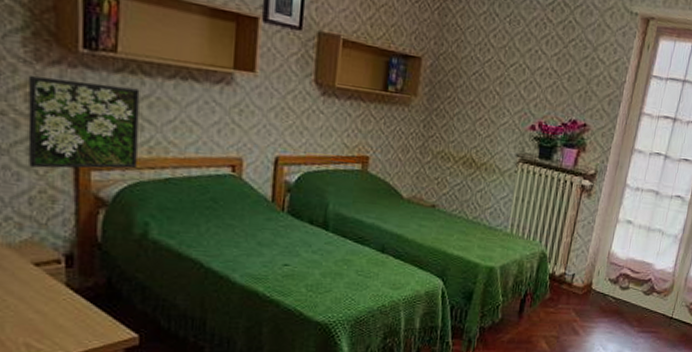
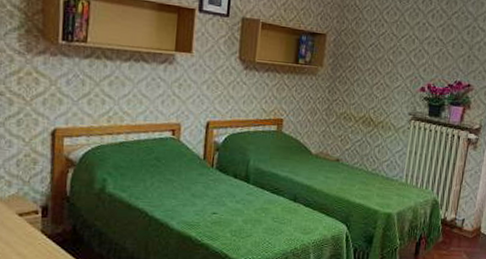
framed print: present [28,76,140,169] -> none [18,64,103,137]

